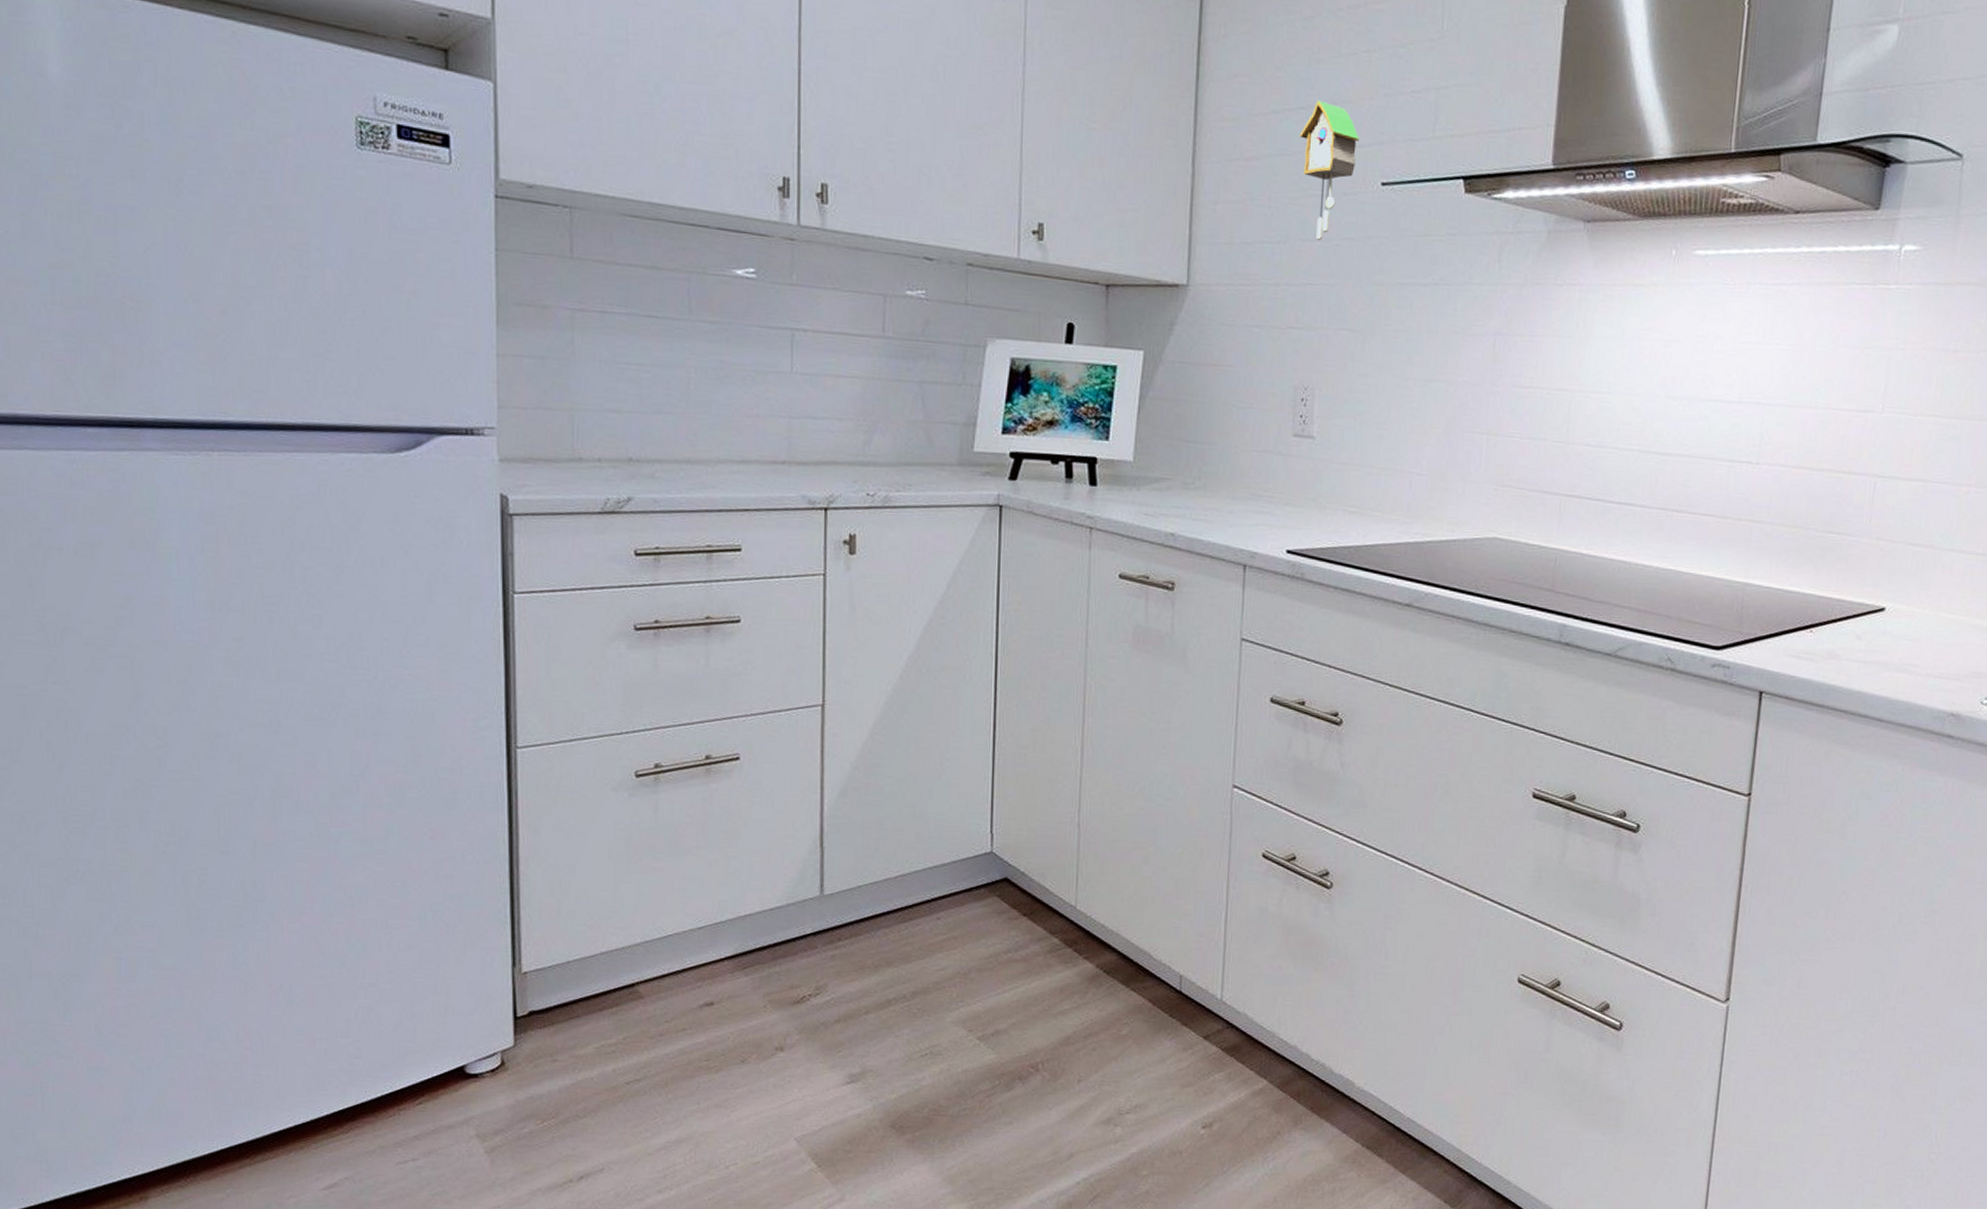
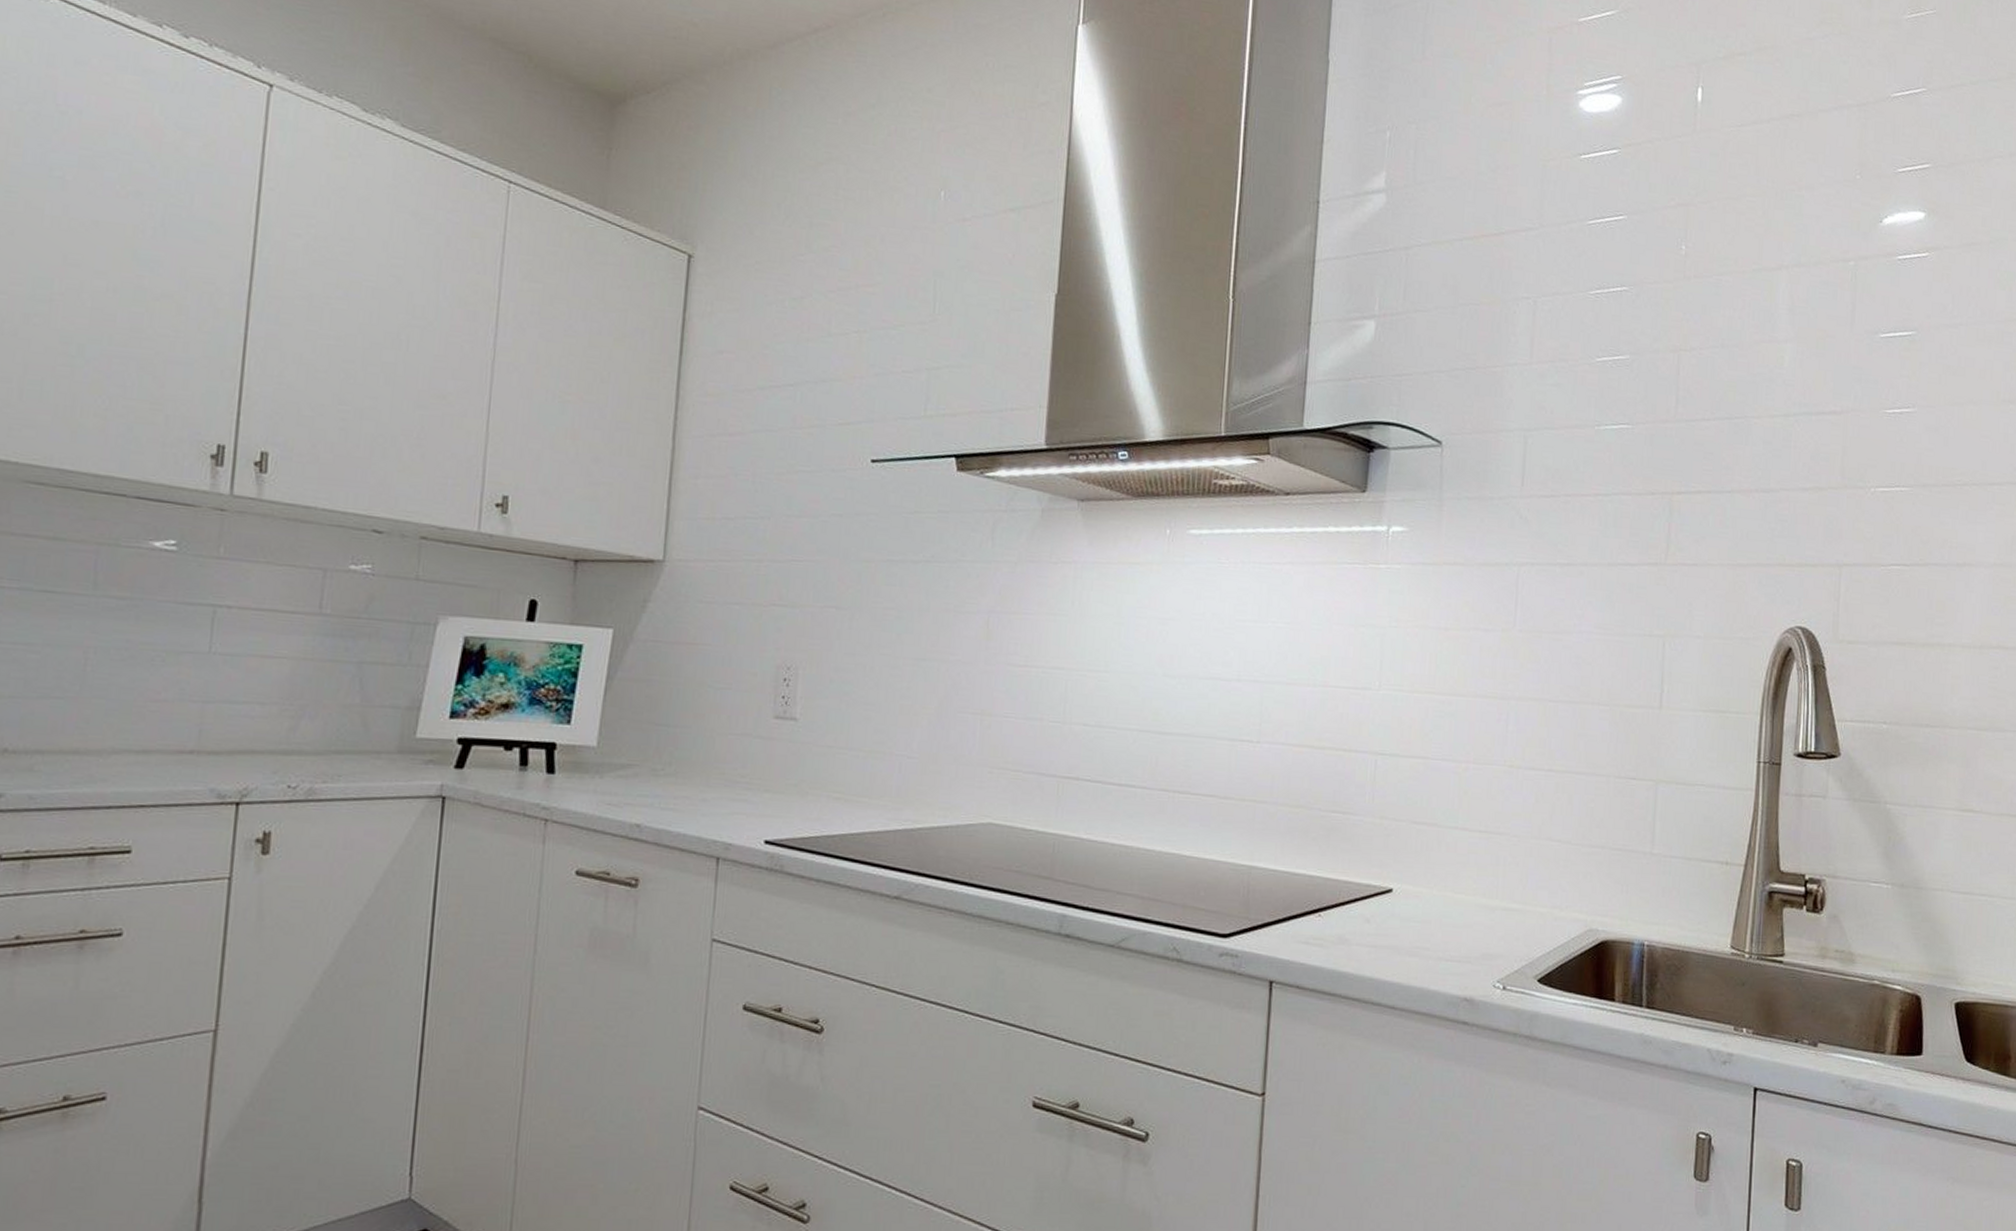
cuckoo clock: present [1299,100,1360,240] -> none [787,378,849,516]

